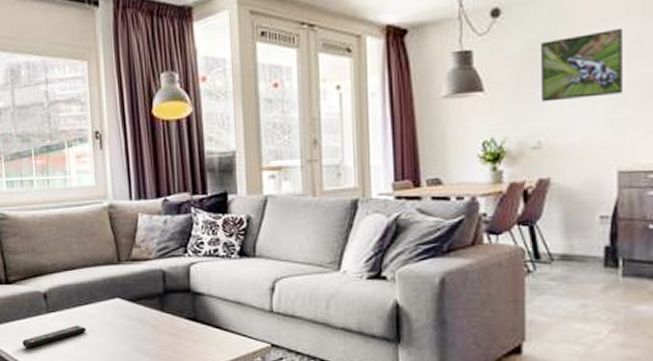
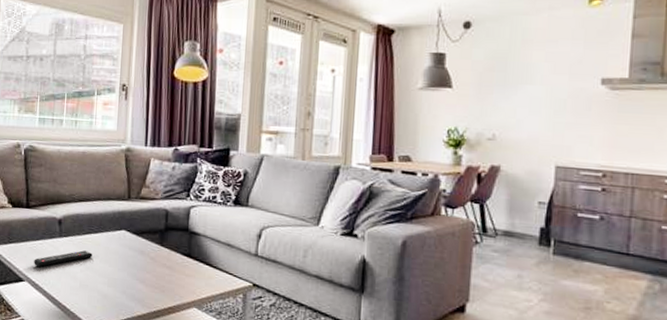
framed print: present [541,27,622,102] -> none [499,49,567,103]

